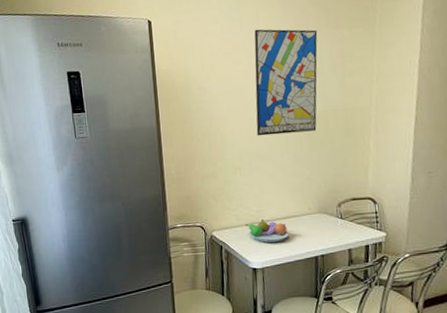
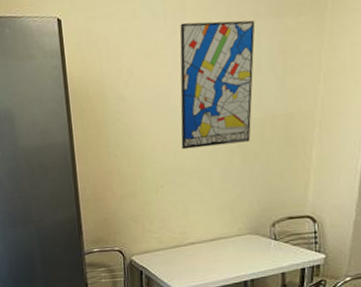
fruit bowl: present [245,218,289,243] -> none [167,241,216,267]

